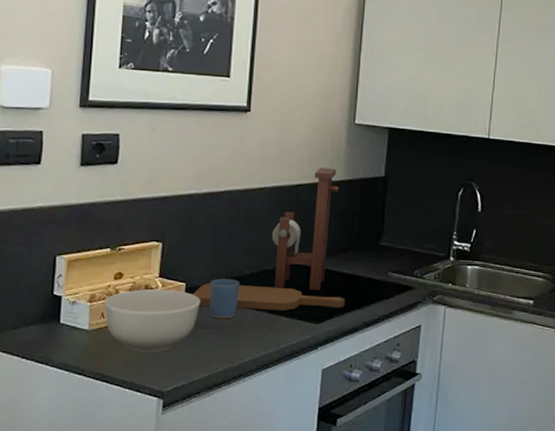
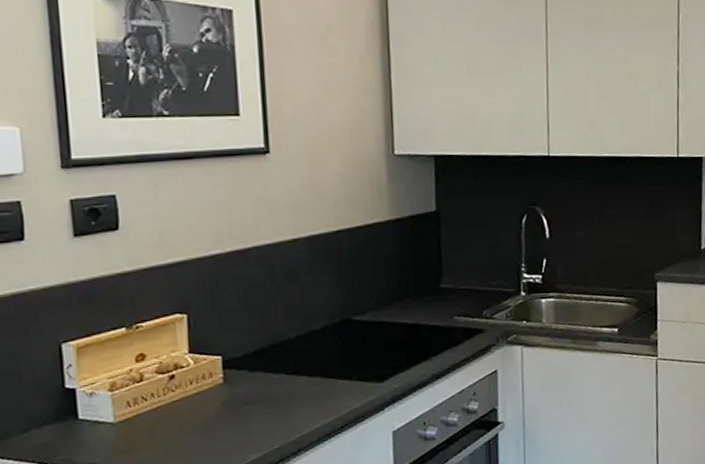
bowl: present [104,288,201,353] -> none [127,365,243,440]
cutting board: present [193,283,346,310] -> none [231,347,410,380]
mug: present [209,279,240,319] -> none [250,345,286,392]
paper towel holder: present [271,167,339,291] -> none [314,207,385,349]

